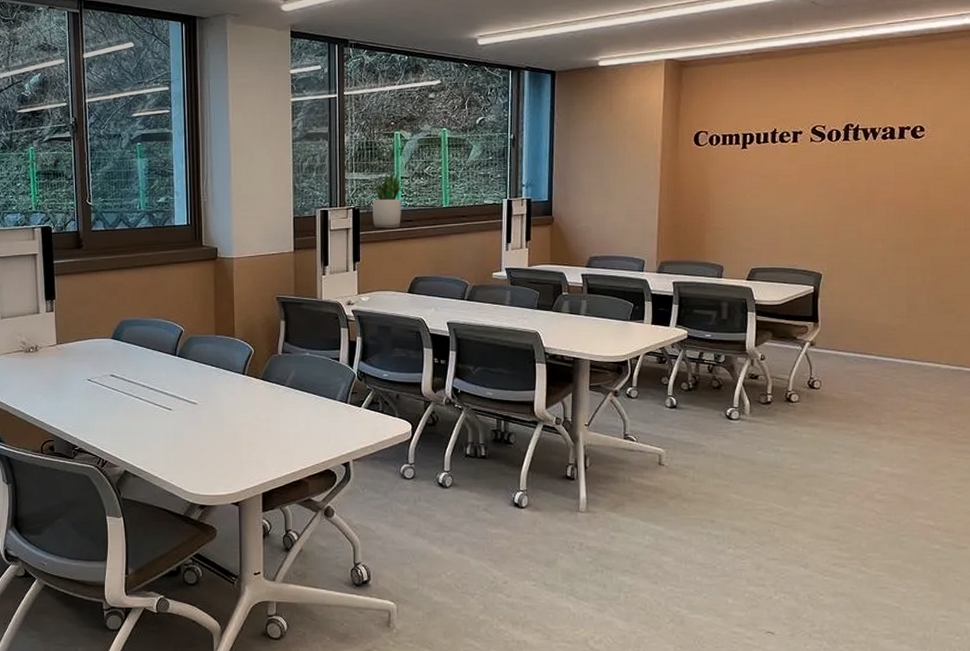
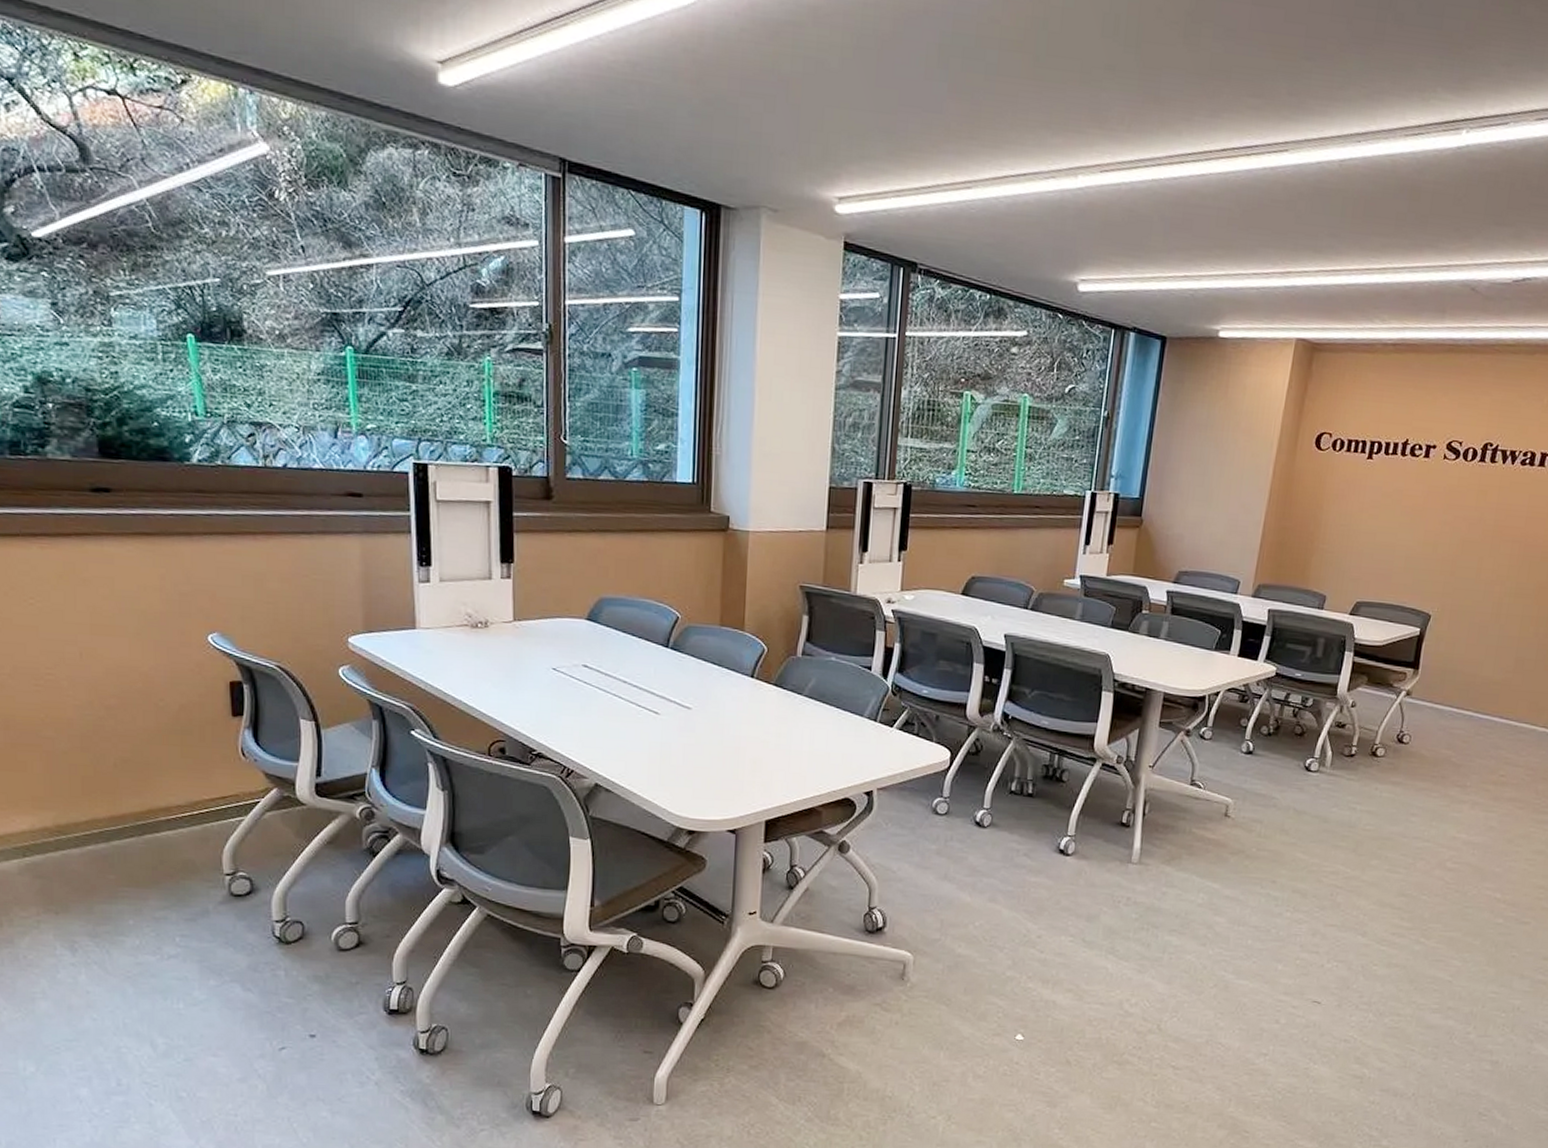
planter: present [372,171,402,229] -> none [926,441,967,514]

